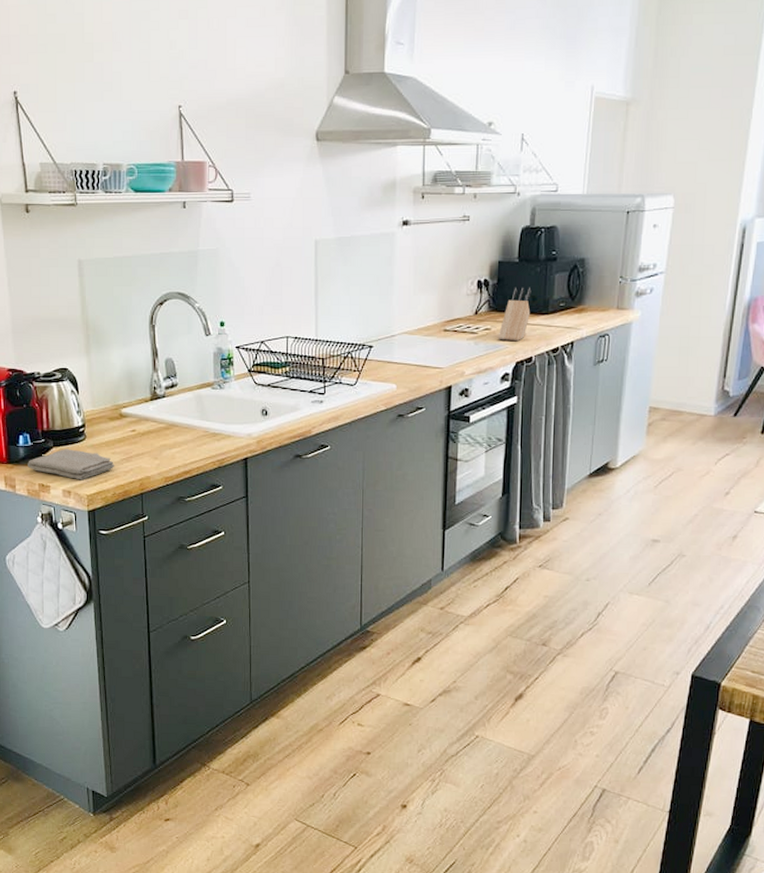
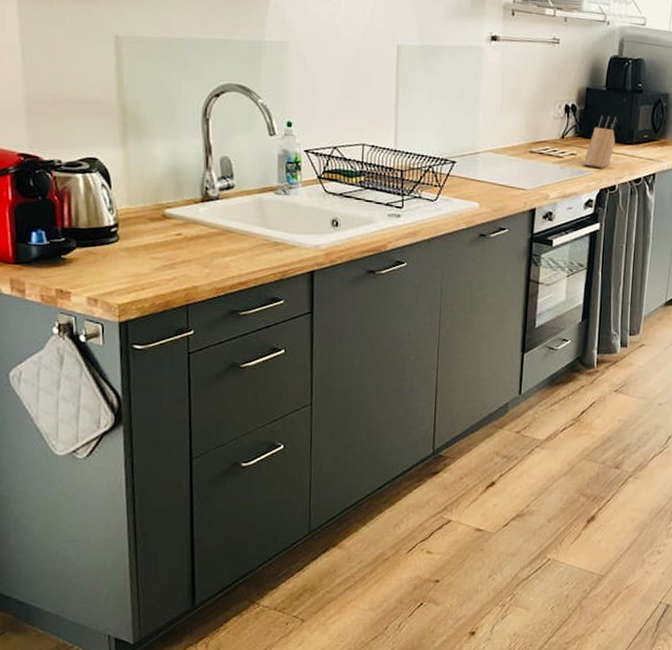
washcloth: present [28,449,114,480] -> none [42,250,154,288]

